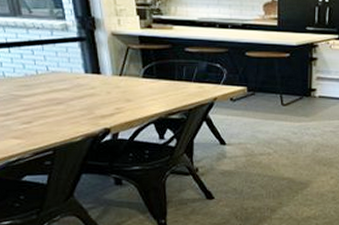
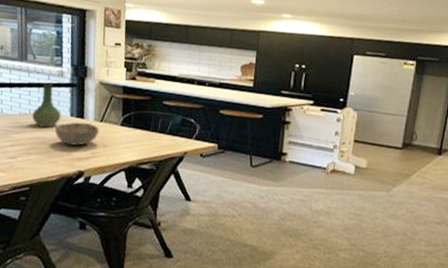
vase: none [40,38,74,88] -> present [31,83,62,128]
bowl: none [69,77,119,103] -> present [54,121,99,146]

